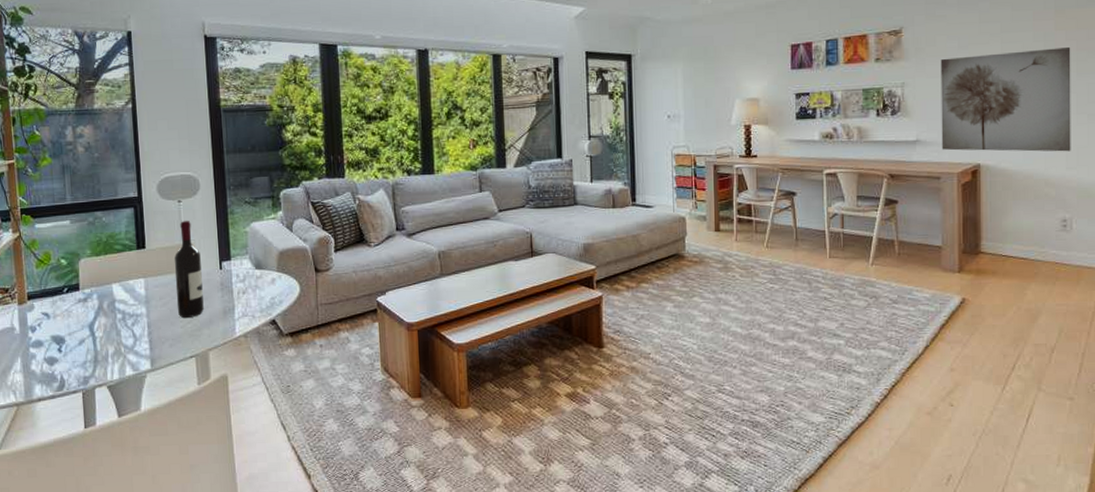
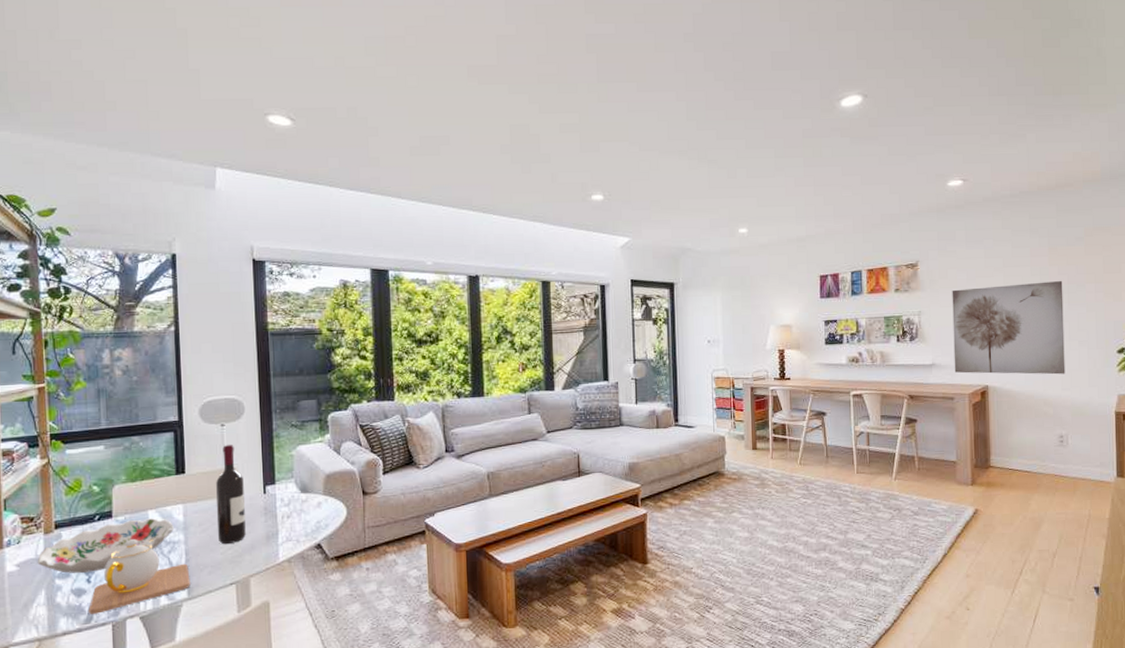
decorative bowl: none [12,291,136,343] -> present [37,518,174,573]
teapot: none [60,311,153,382] -> present [88,539,191,614]

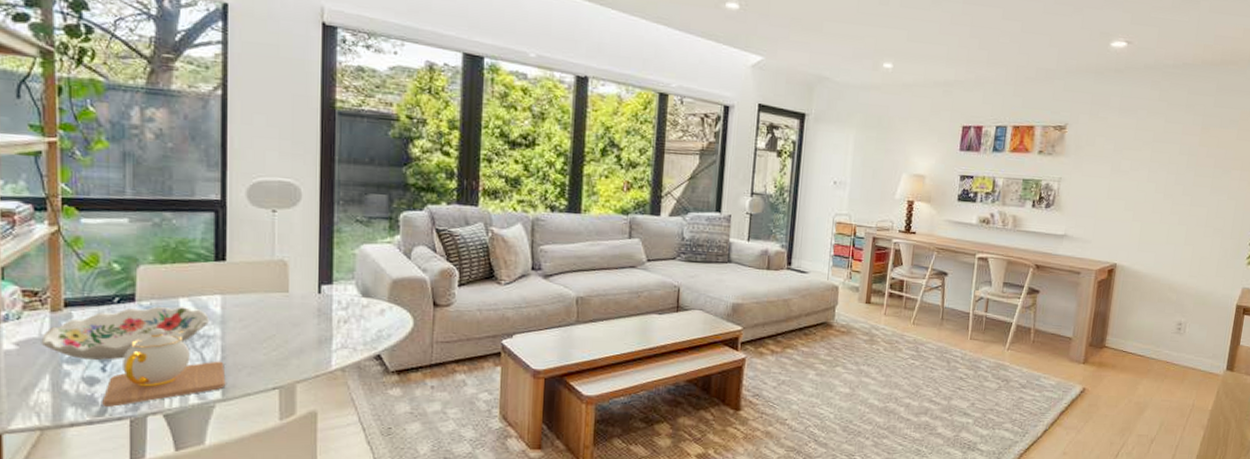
wine bottle: present [215,444,246,545] -> none [260,233,295,345]
wall art: present [952,280,1065,375] -> none [1085,159,1209,261]

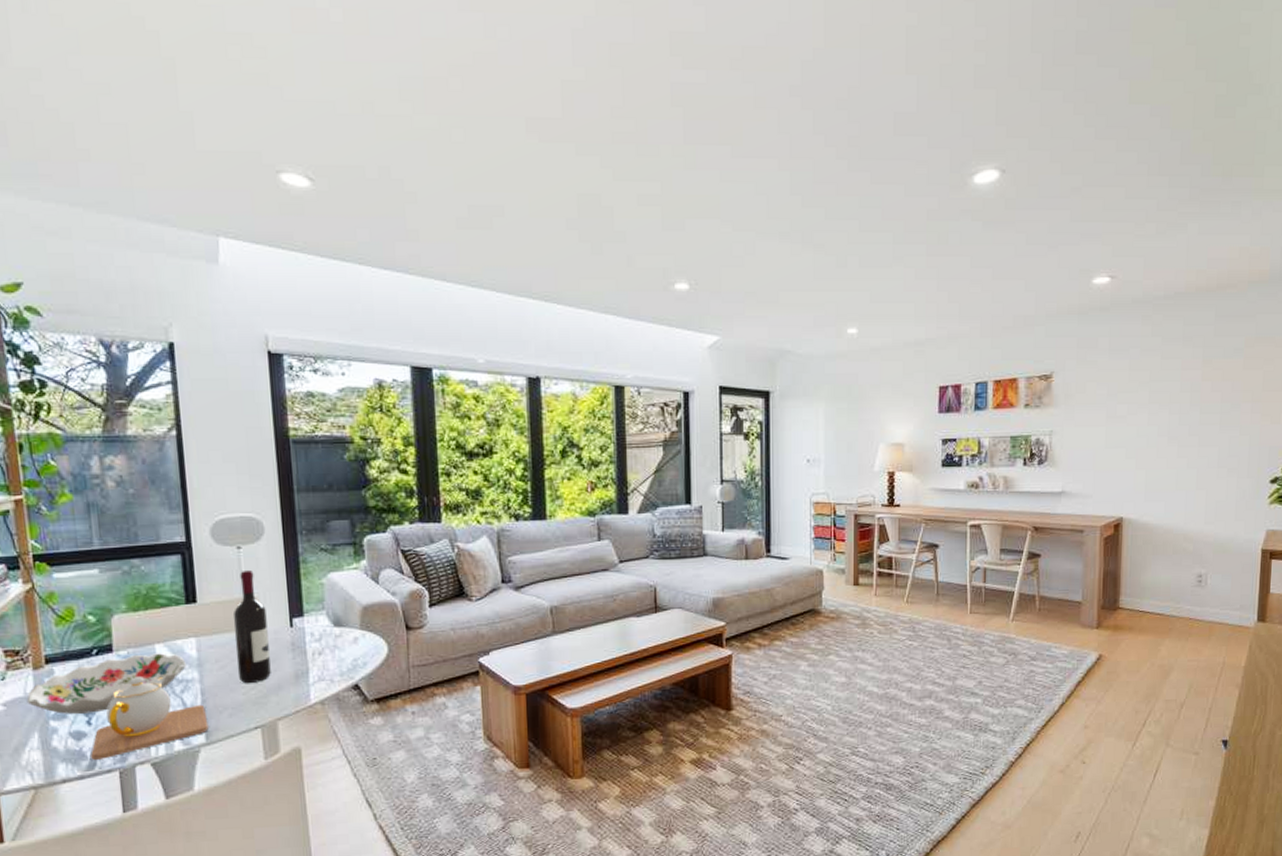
wine bottle: none [260,233,295,345] -> present [232,569,271,684]

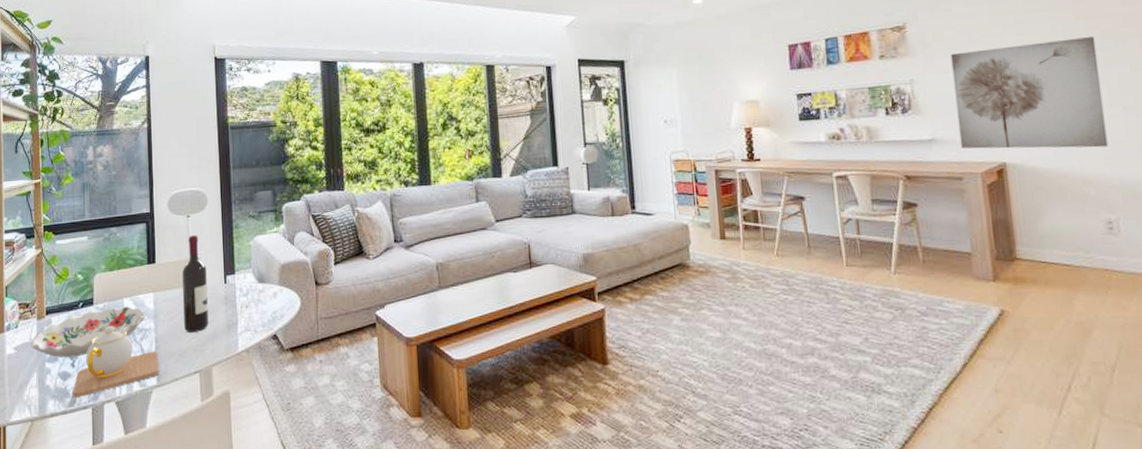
wall art: none [1086,398,1216,506] -> present [950,35,1108,149]

